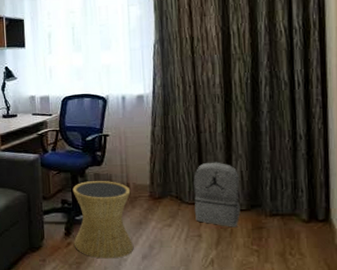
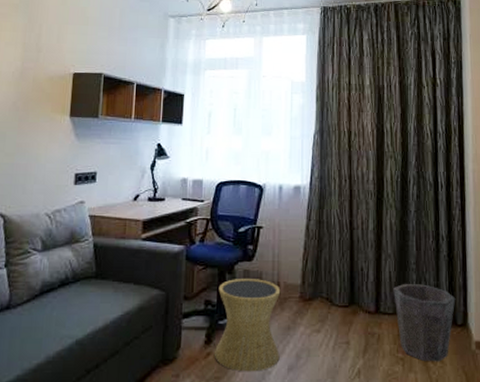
backpack: present [193,162,240,228] -> none [343,261,388,333]
waste bin: none [246,182,317,254] -> present [393,284,456,362]

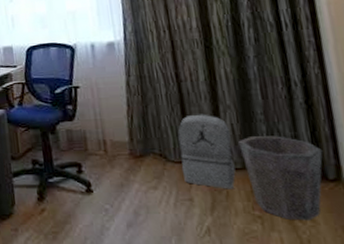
side table: present [215,279,281,372] -> none [43,138,117,228]
backpack: none [343,261,388,333] -> present [177,114,236,190]

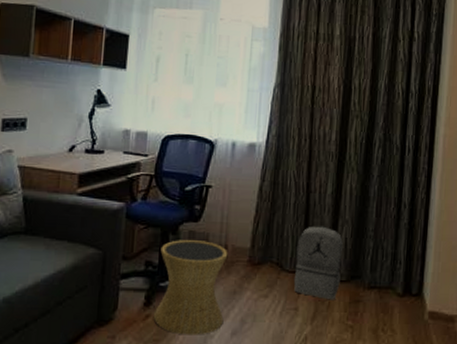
side table: none [43,138,117,228] -> present [154,240,228,335]
waste bin: present [238,136,323,221] -> none [348,251,413,331]

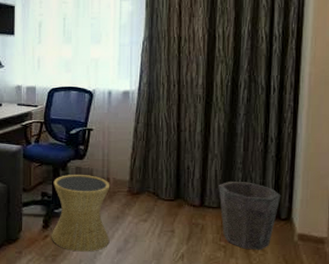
backpack: present [293,226,343,300] -> none [169,160,213,224]
waste bin: none [348,251,413,331] -> present [218,182,281,250]

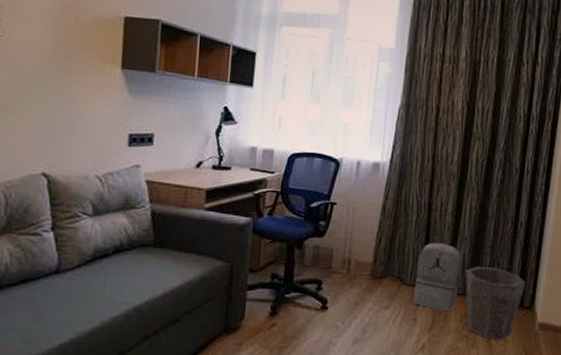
side table: present [52,175,110,252] -> none [279,254,351,343]
backpack: none [169,160,213,224] -> present [413,242,461,312]

